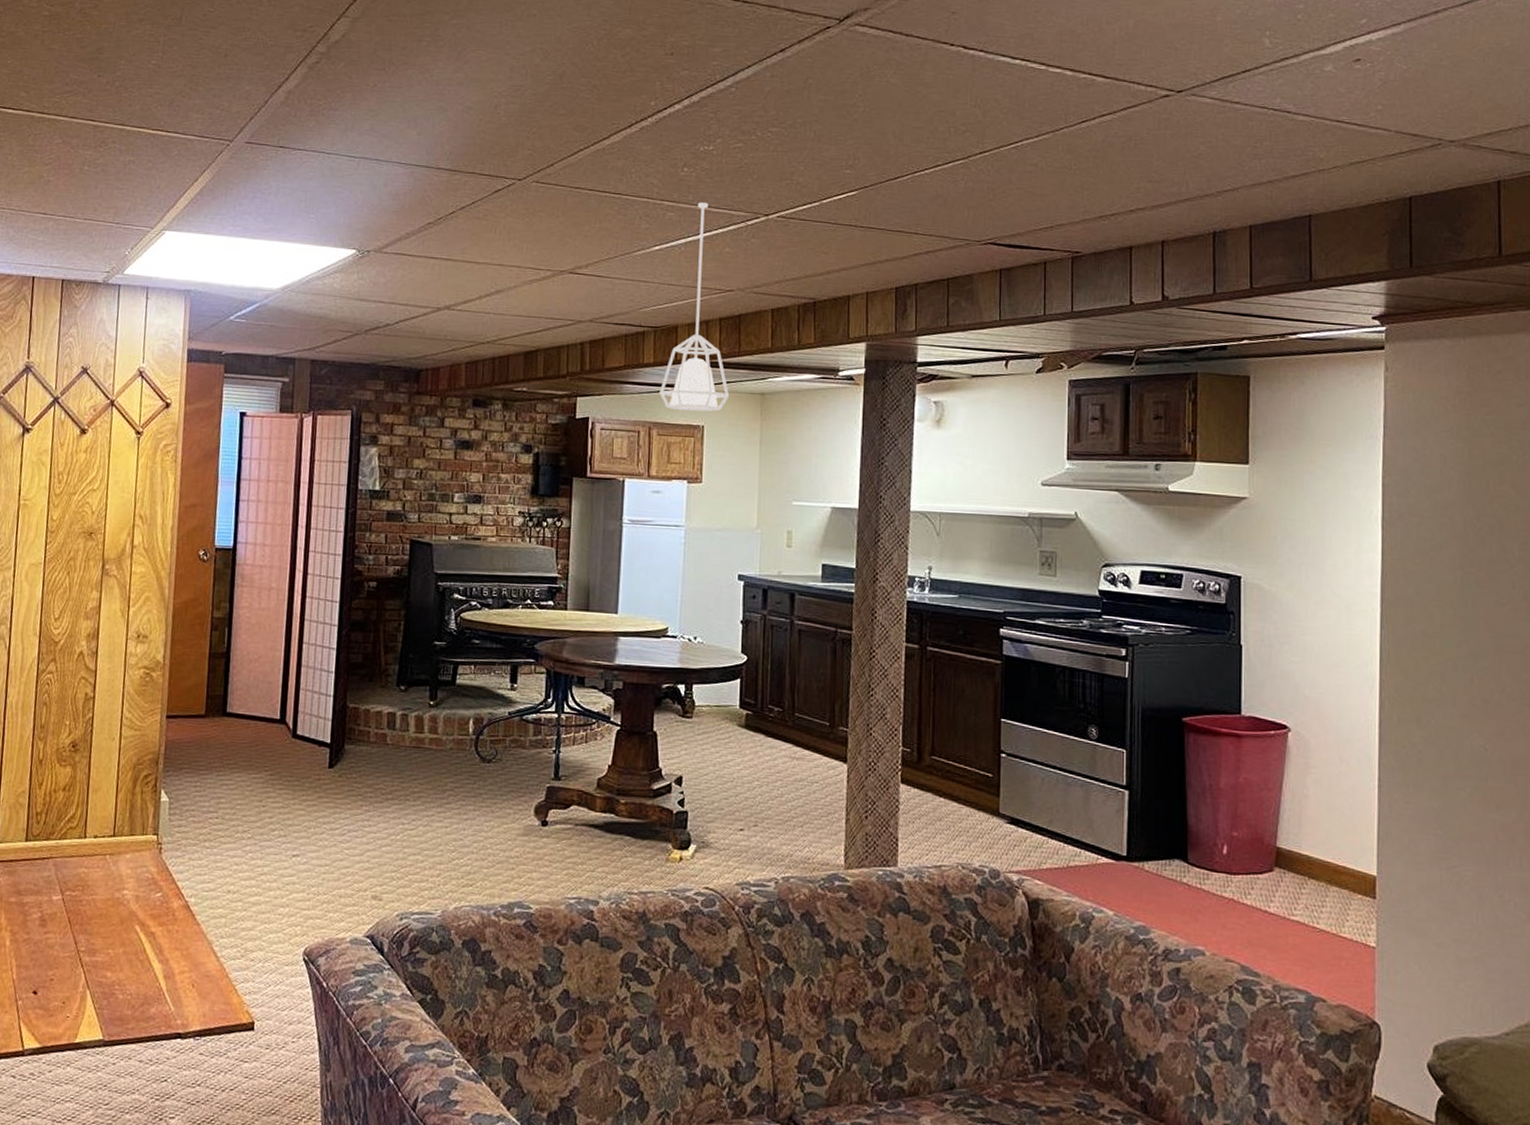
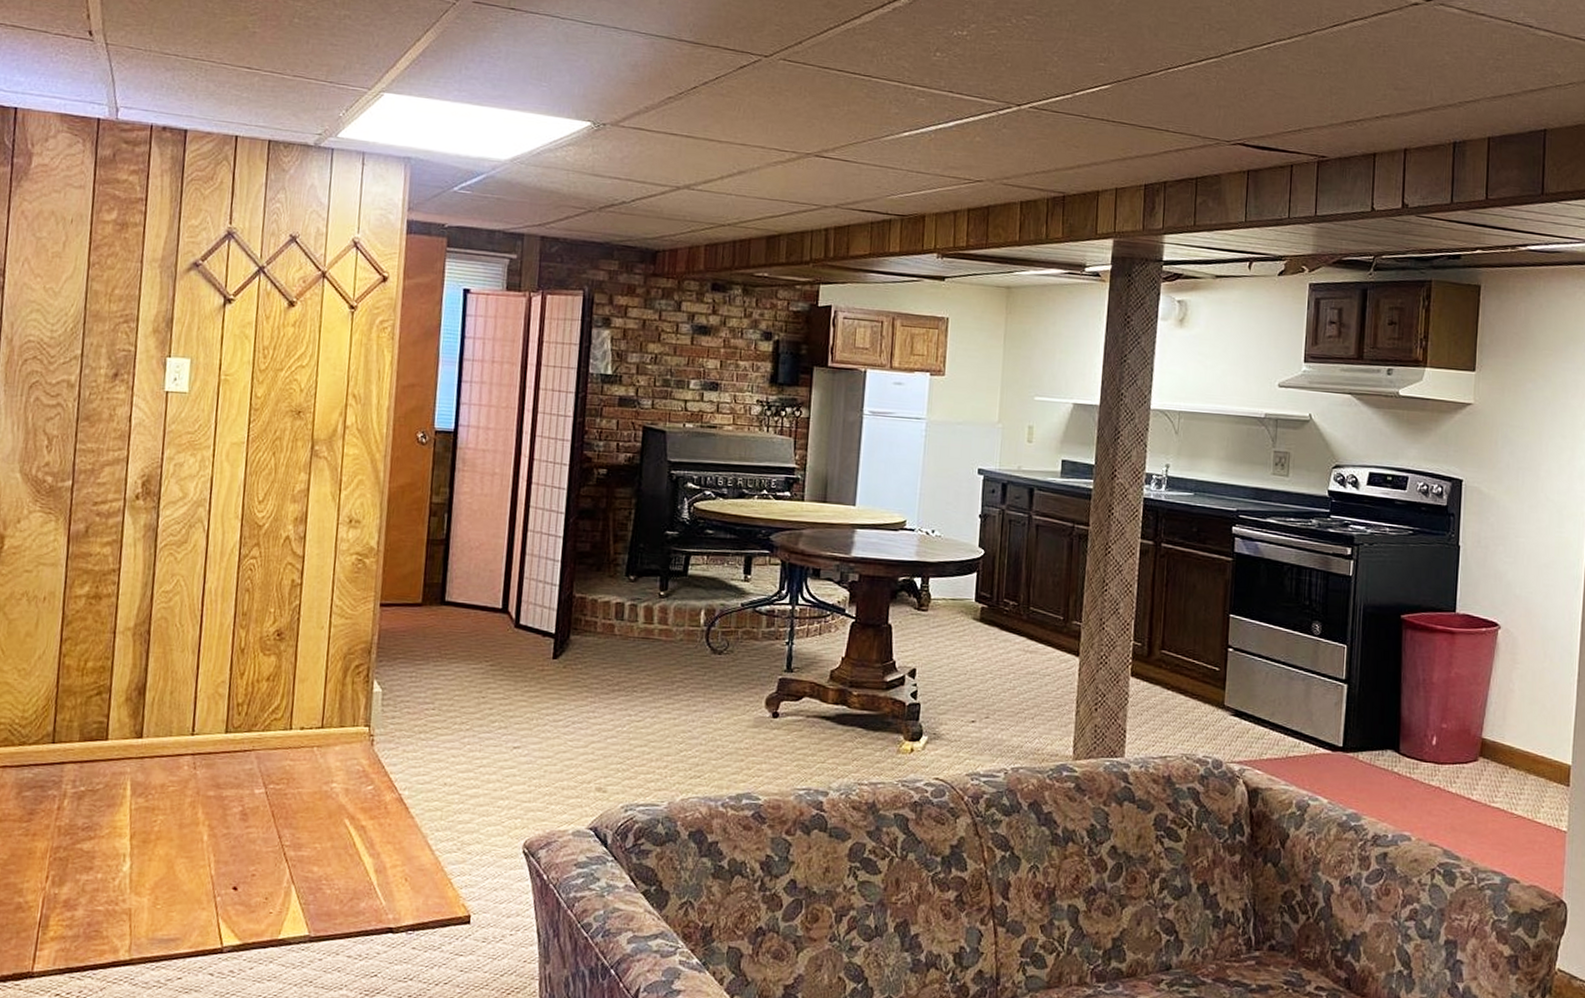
pendant lamp: present [659,202,730,412] -> none [904,88,976,304]

